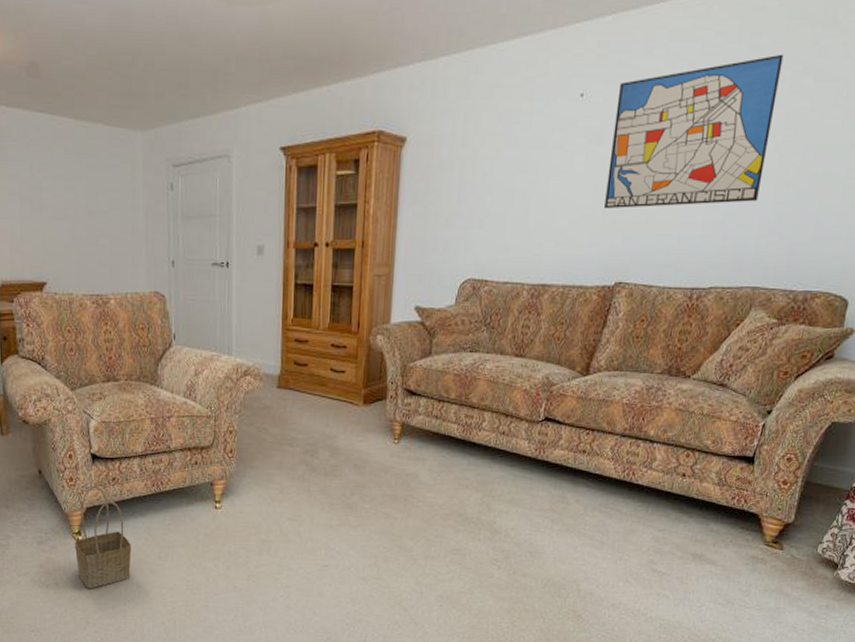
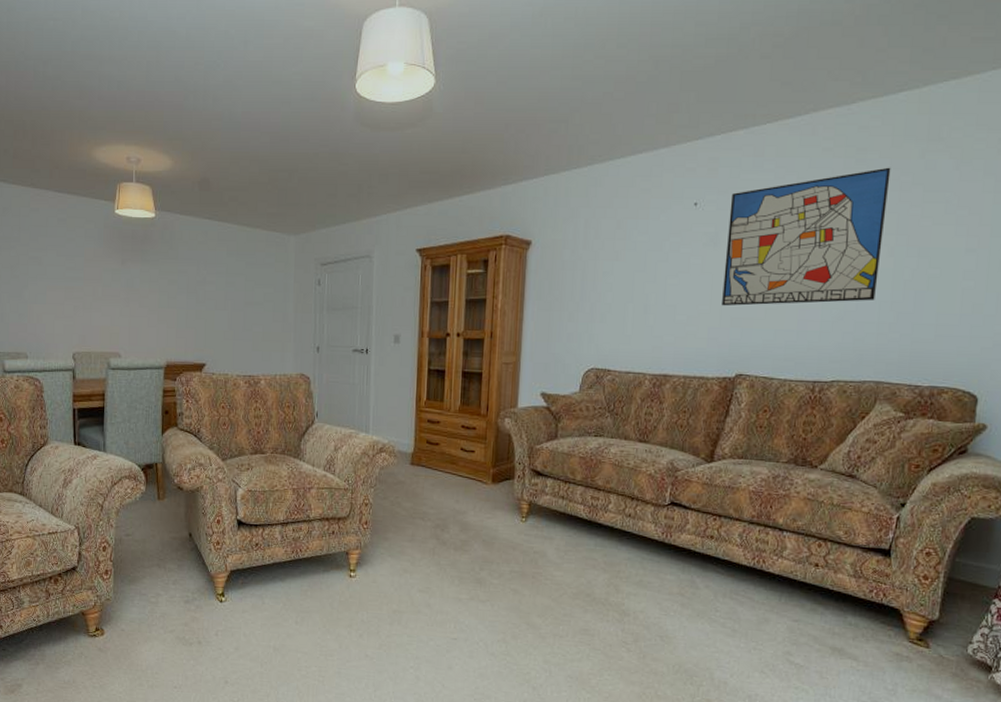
basket: present [75,485,132,589] -> none [218,550,271,649]

